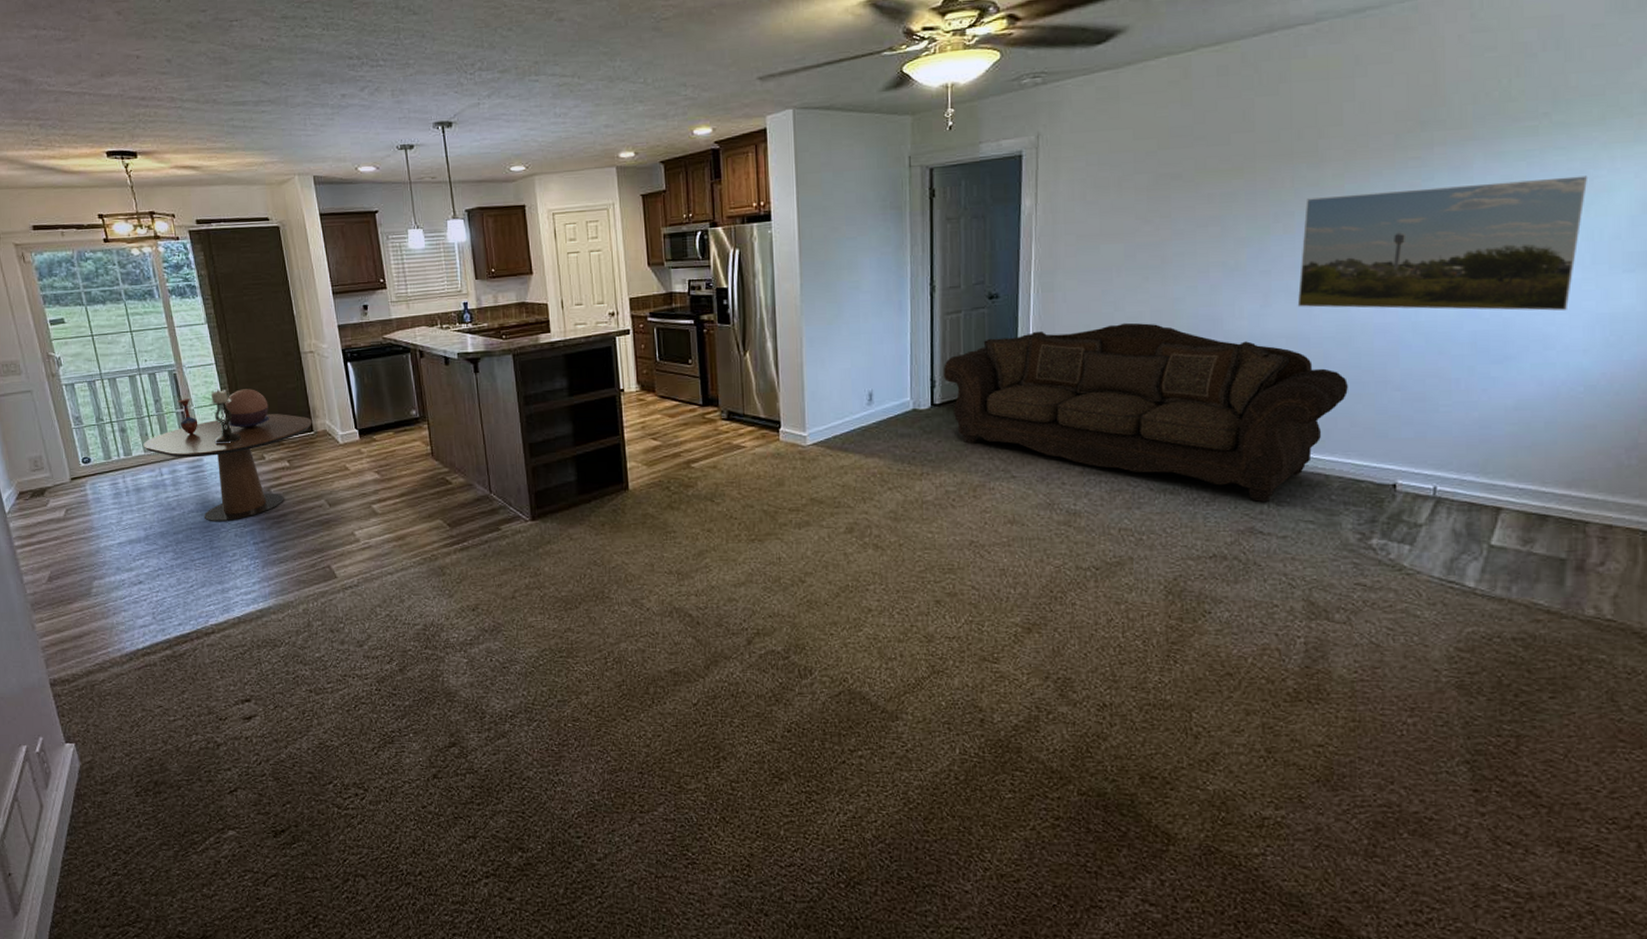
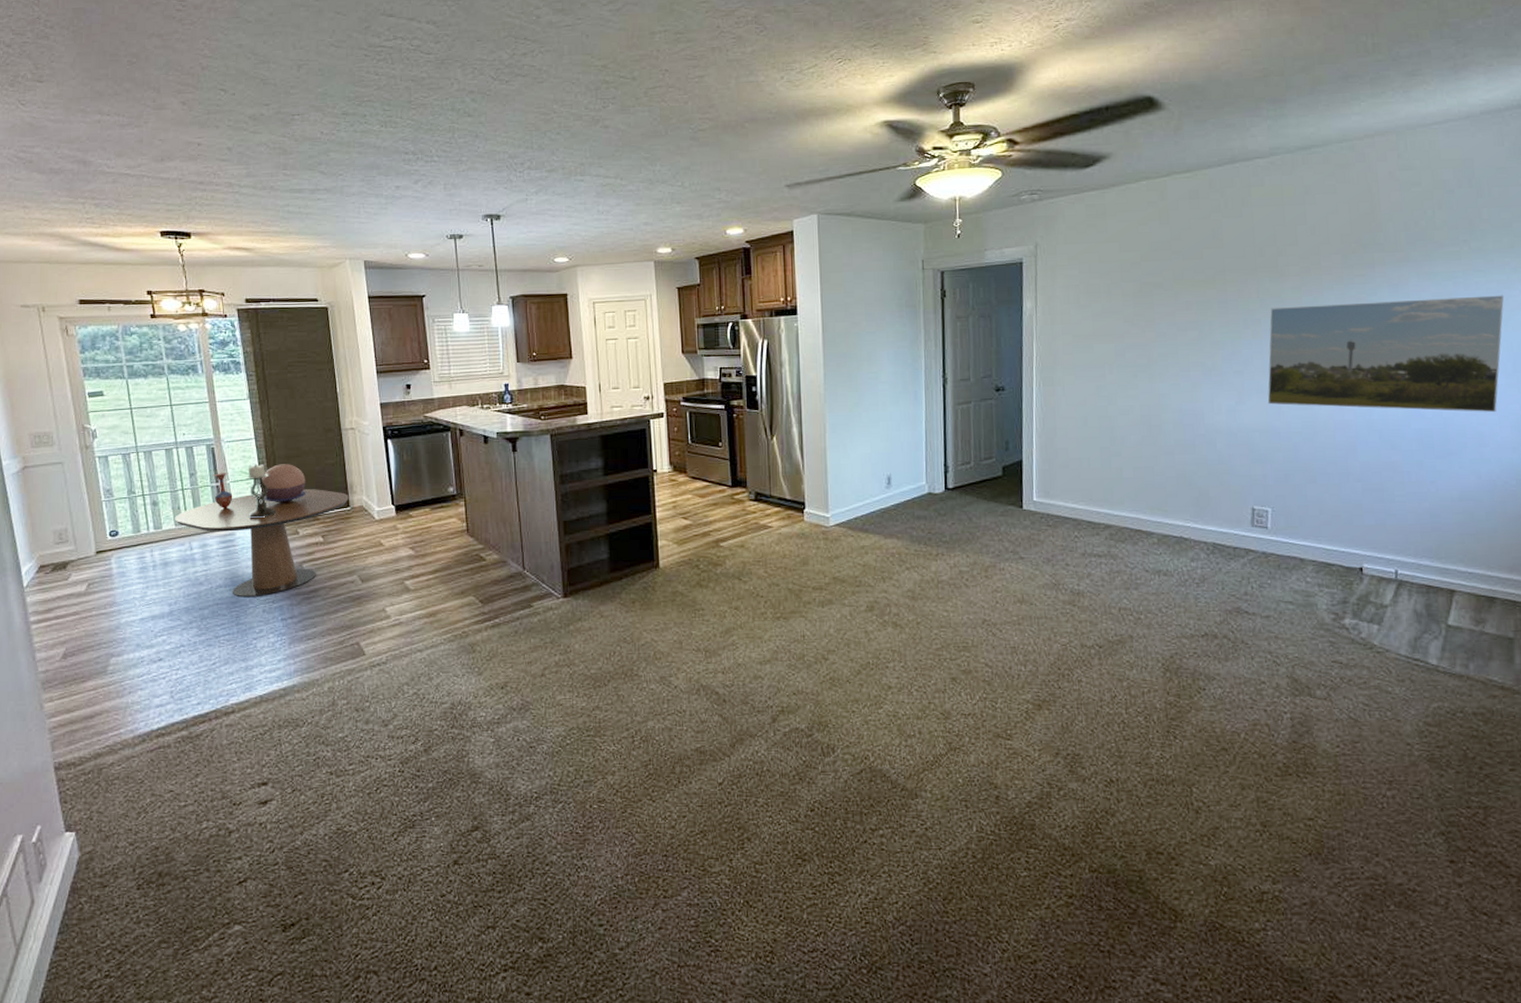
sofa: present [944,322,1348,503] -> none [956,415,1316,584]

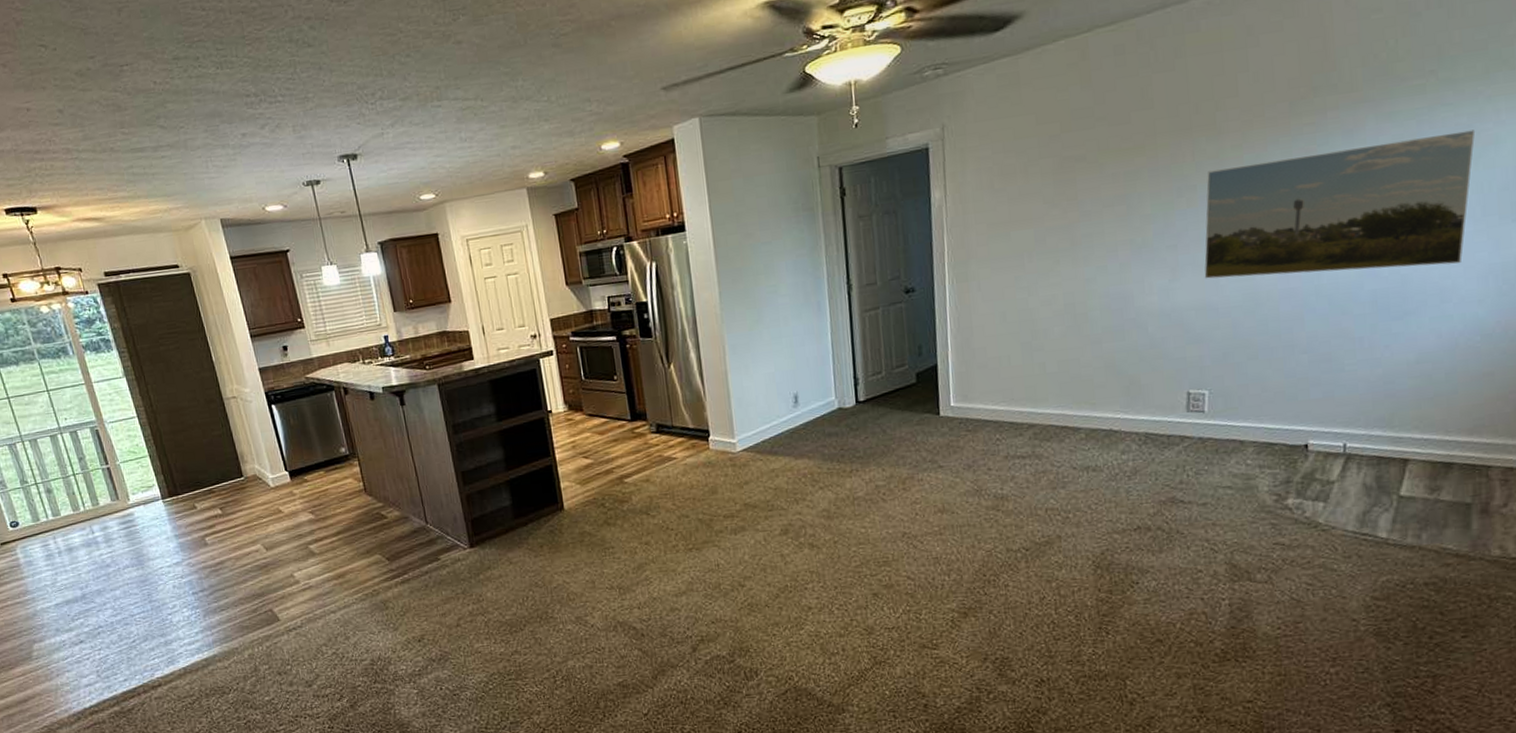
dining table: present [175,489,349,598] -> none [71,462,241,576]
vase: present [213,473,233,509] -> none [102,454,126,490]
candle holder: present [246,463,277,519] -> none [135,442,171,498]
decorative bowl: present [260,464,306,503] -> none [151,439,197,480]

